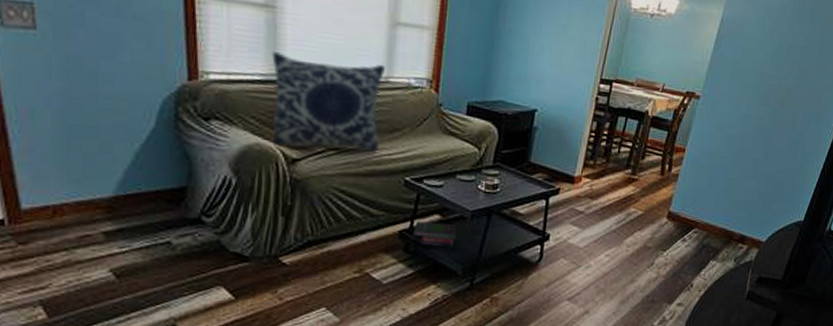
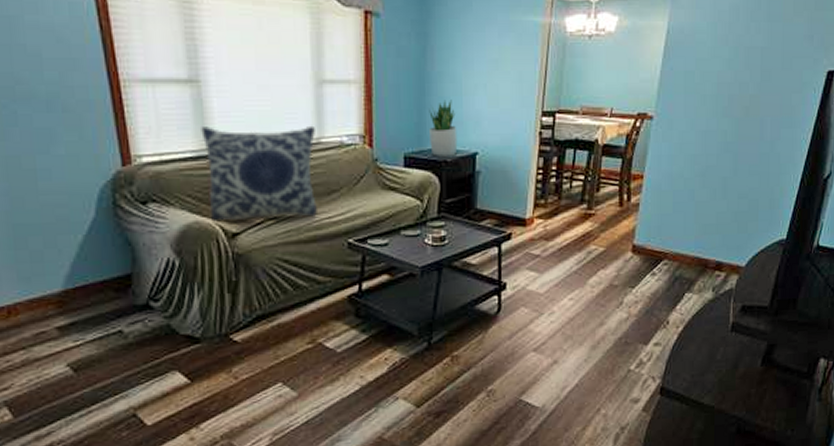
books: present [412,221,458,248] -> none [362,282,409,309]
planter: none [493,56,521,111] -> present [429,99,458,158]

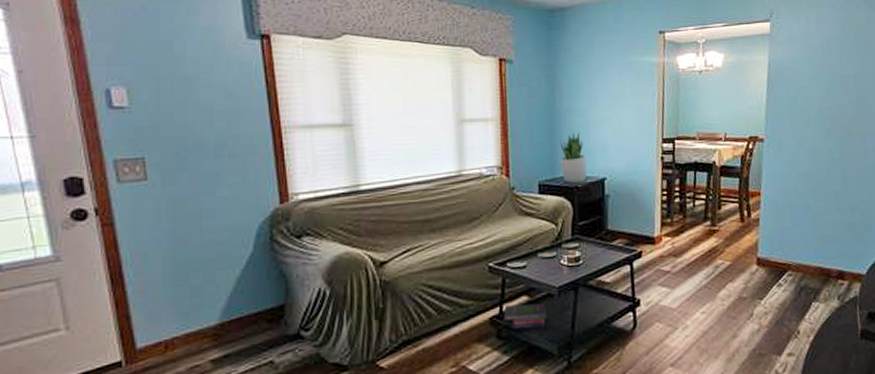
cushion: present [201,125,317,222] -> none [353,159,459,252]
books: none [362,282,409,309] -> present [503,303,548,330]

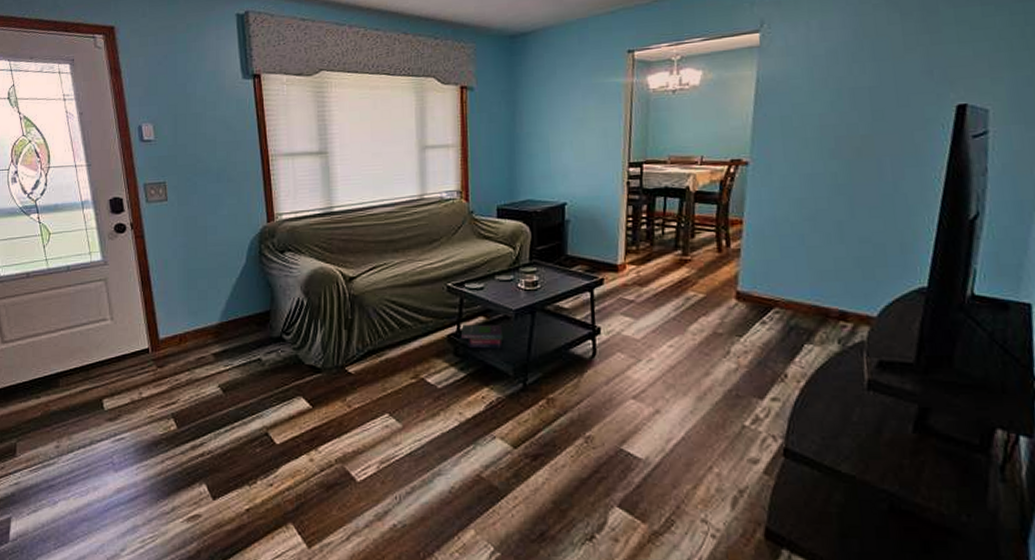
planter: present [560,132,588,184] -> none [519,156,547,209]

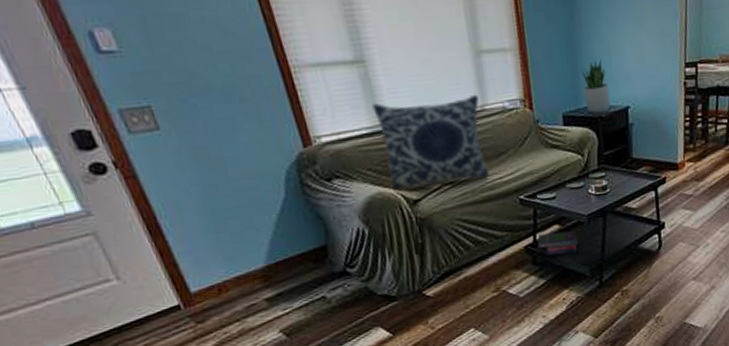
cushion: none [327,184,420,267] -> present [372,94,489,191]
planter: none [519,156,547,209] -> present [581,59,611,115]

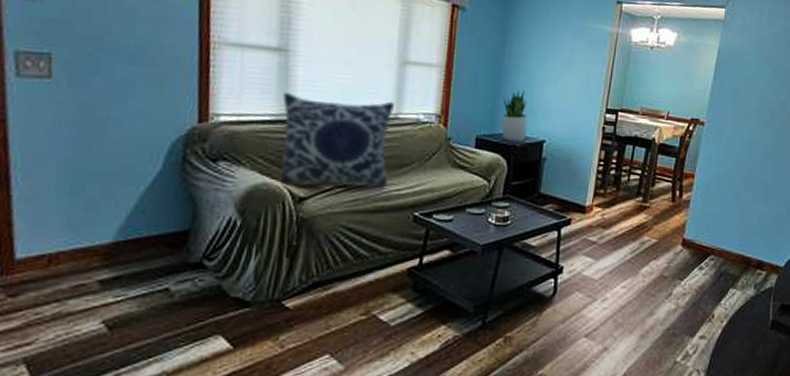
books: present [537,231,579,256] -> none [422,257,468,284]

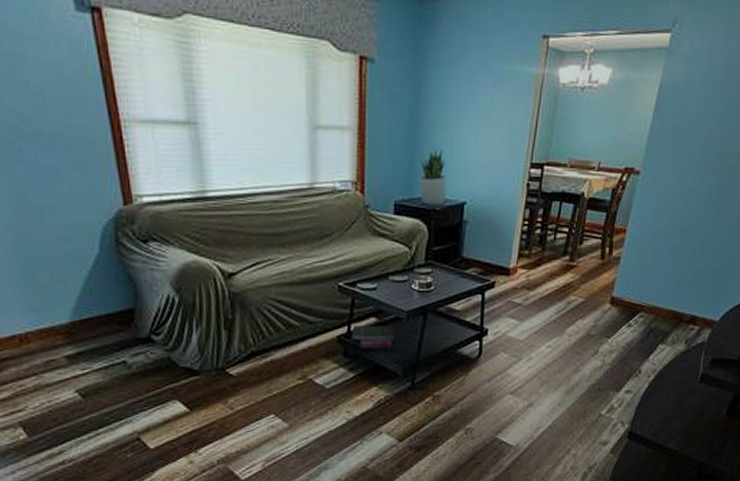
cushion: present [280,93,394,188] -> none [199,169,310,262]
books: none [422,257,468,284] -> present [351,325,395,350]

